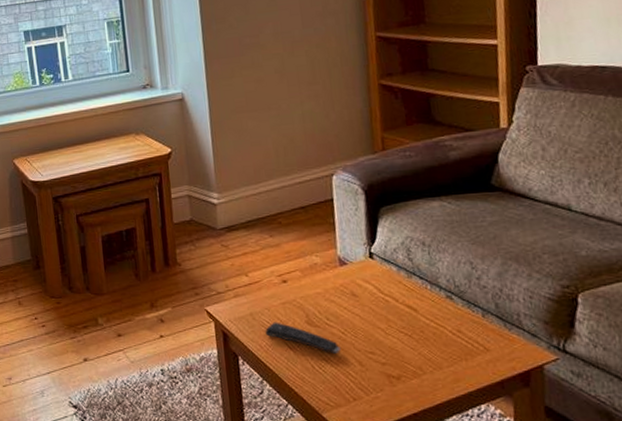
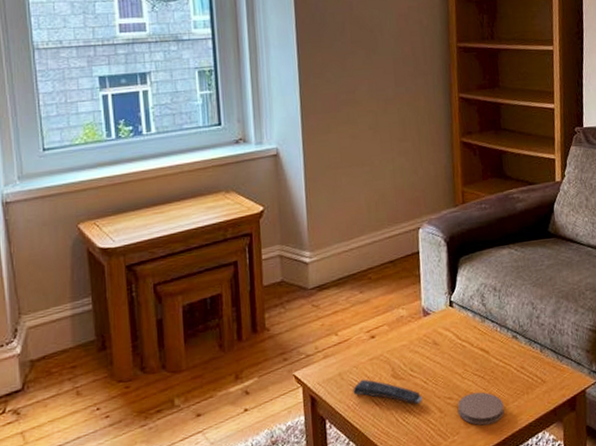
coaster: none [381,351,438,386] -> present [458,392,504,426]

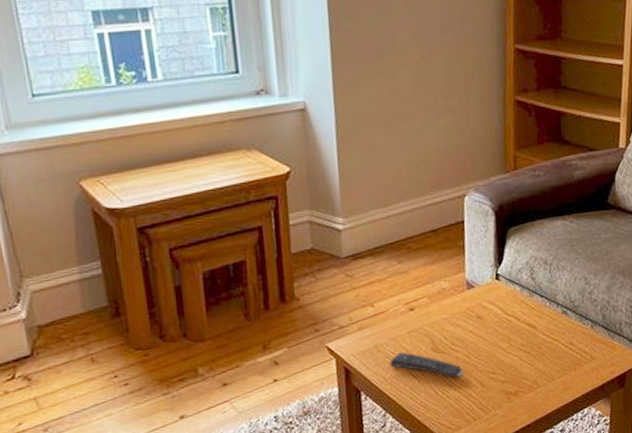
coaster: present [458,392,504,426] -> none [501,367,550,400]

